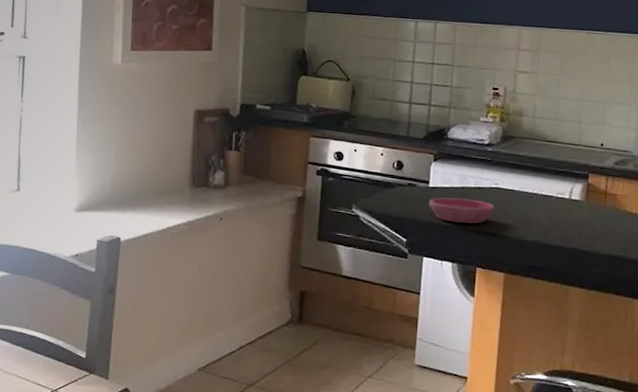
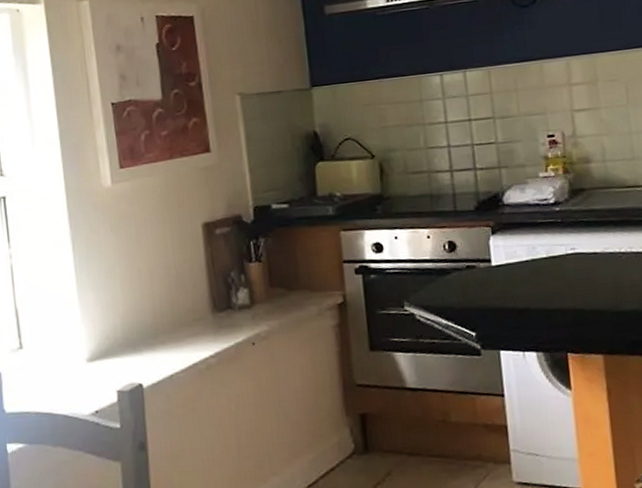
saucer: present [428,197,495,224] -> none [494,271,577,303]

